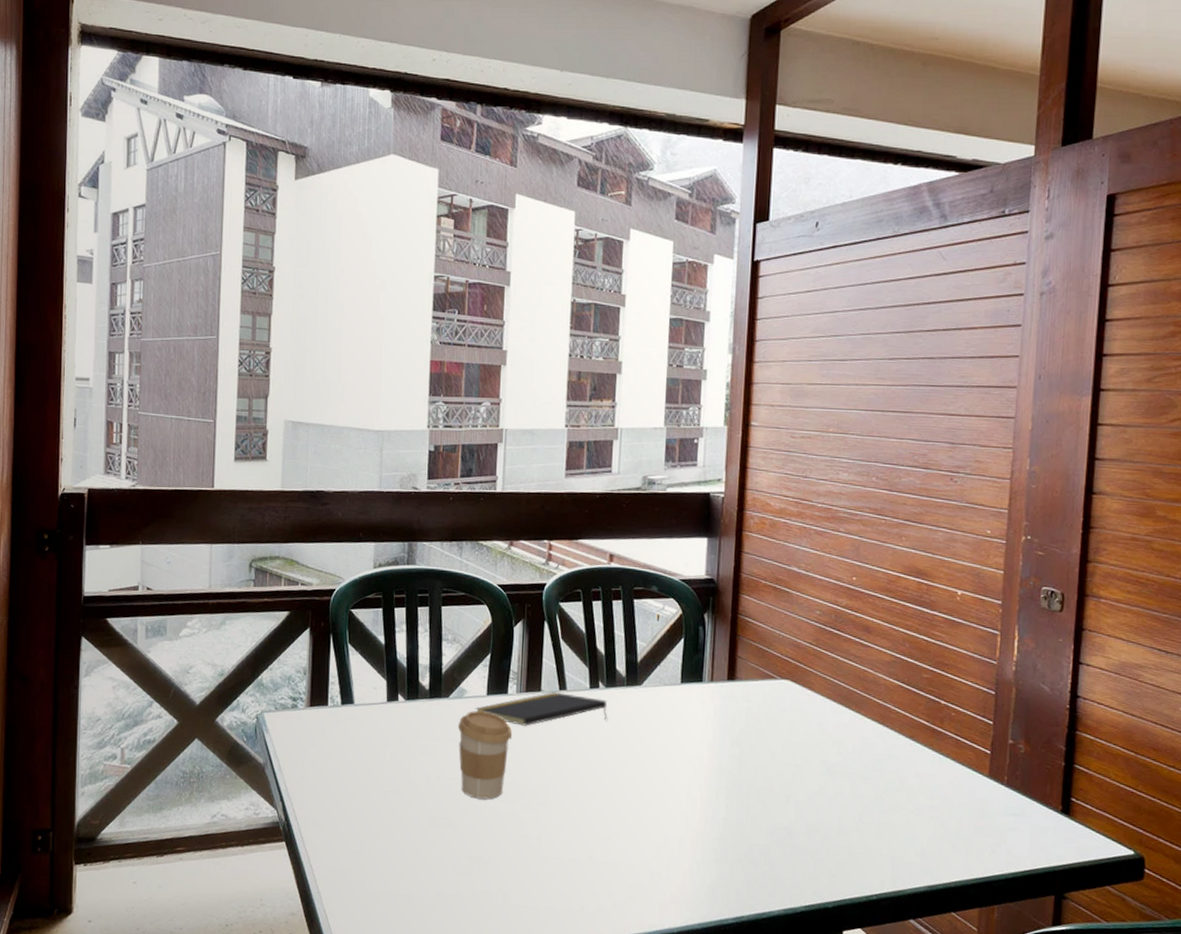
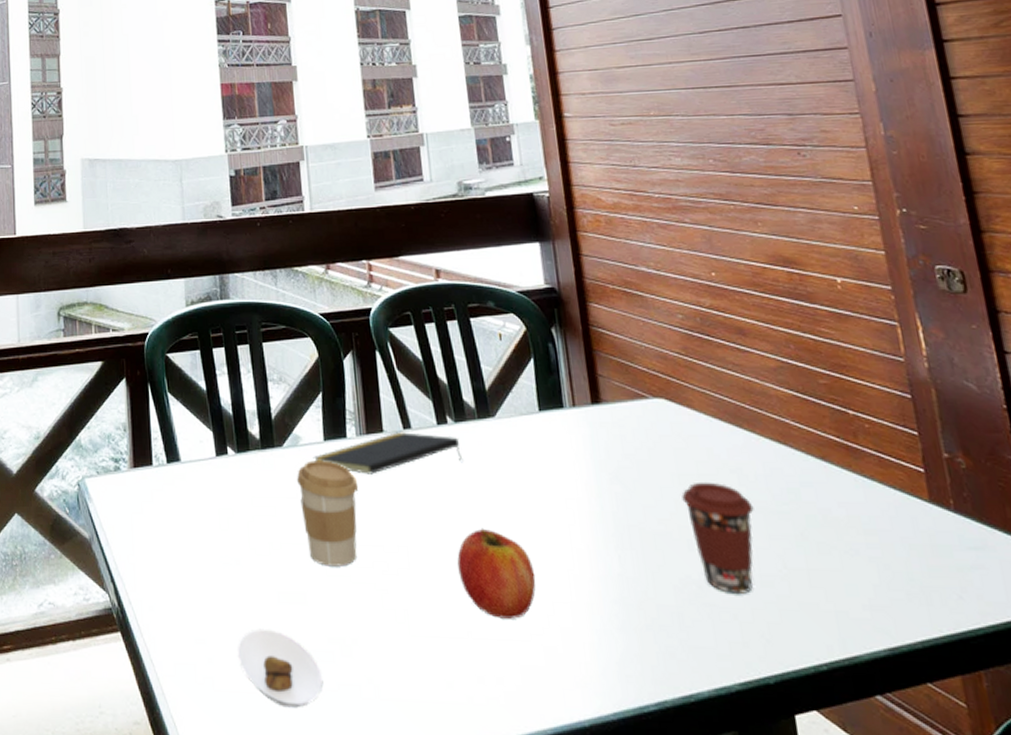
saucer: none [387,845,460,909] -> present [237,628,324,708]
fruit: none [589,775,654,849] -> present [457,528,536,619]
coffee cup: none [788,750,846,840] -> present [681,481,754,595]

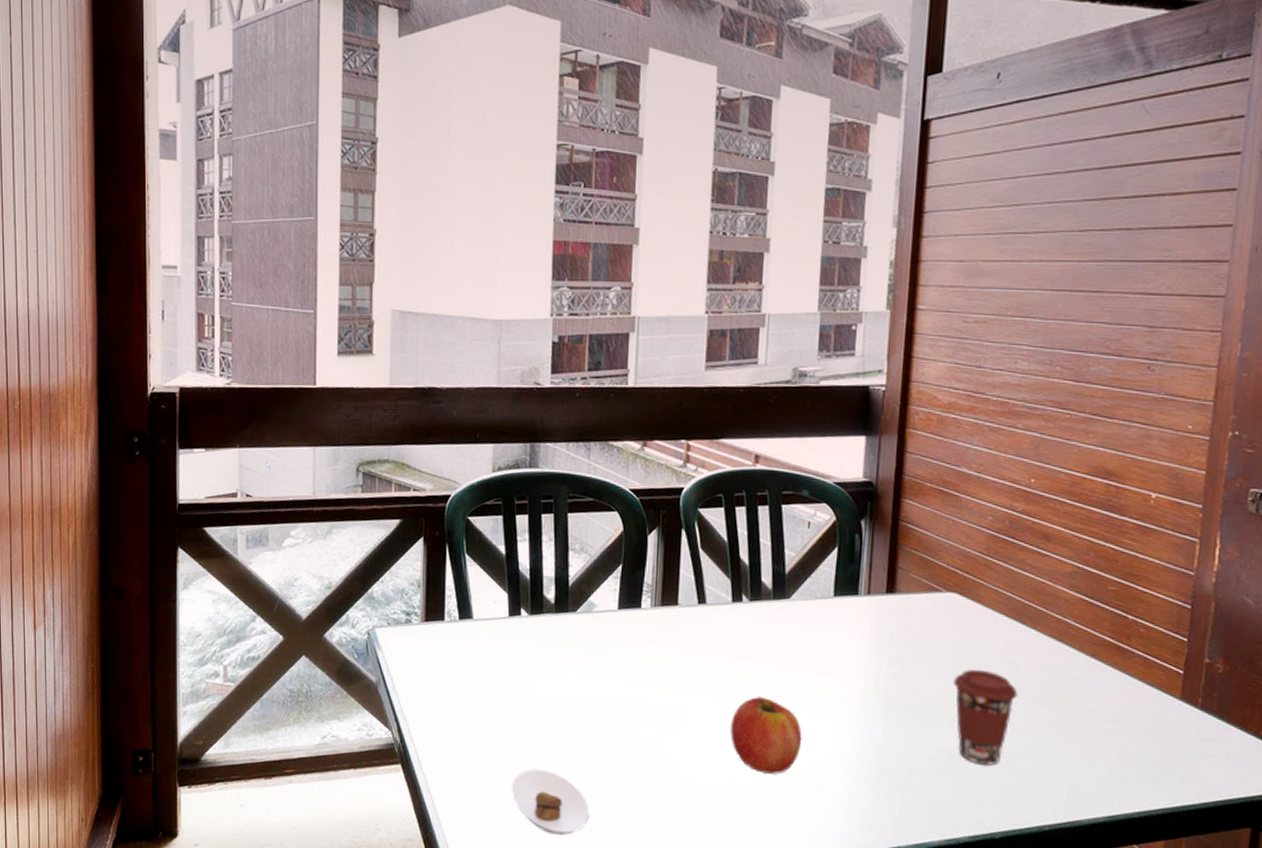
coffee cup: present [297,460,359,567] -> none [587,626,647,721]
notepad: present [313,432,462,475] -> none [605,606,752,643]

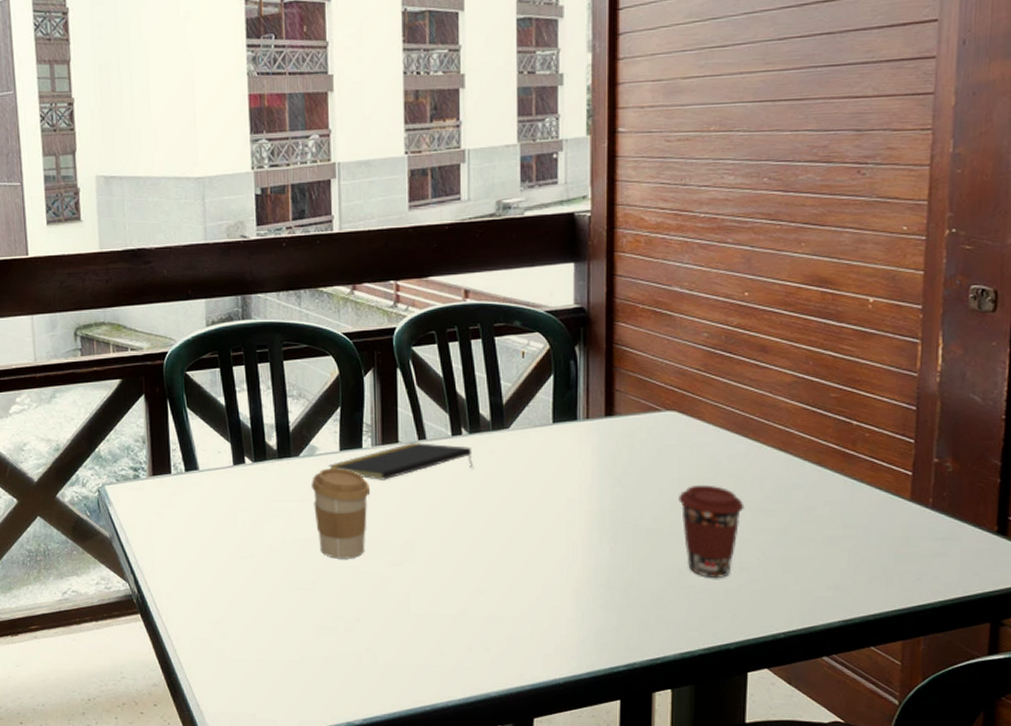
saucer: present [511,768,590,836] -> none [248,610,327,672]
coffee cup: none [587,626,647,721] -> present [312,468,371,559]
notepad: none [605,606,752,643] -> present [328,443,473,480]
fruit: present [730,696,802,774] -> none [459,525,531,600]

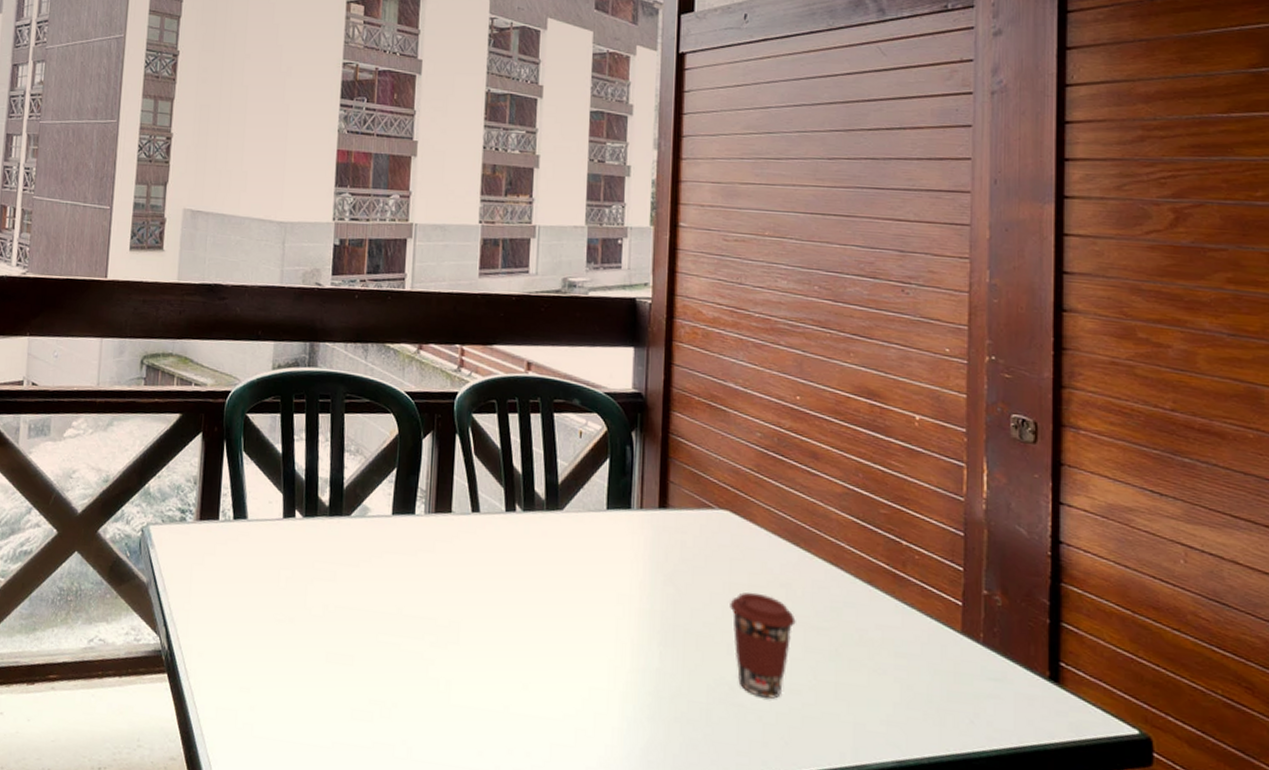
coffee cup: present [312,468,371,559] -> none [360,532,420,635]
notepad: present [328,443,473,480] -> none [379,514,525,552]

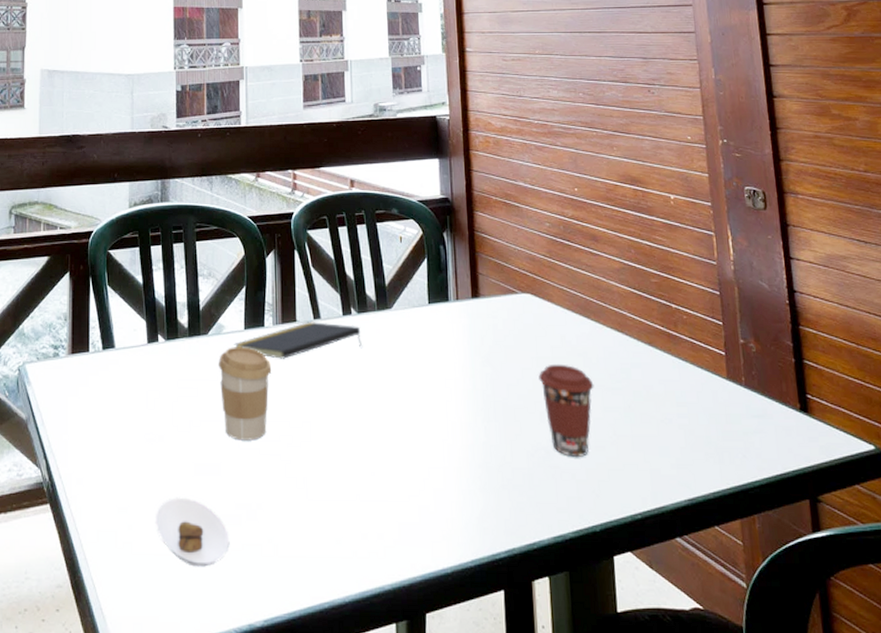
saucer: none [279,683,360,761] -> present [155,497,230,567]
coffee cup: none [360,532,420,635] -> present [219,347,272,441]
notepad: none [379,514,525,552] -> present [234,322,362,359]

